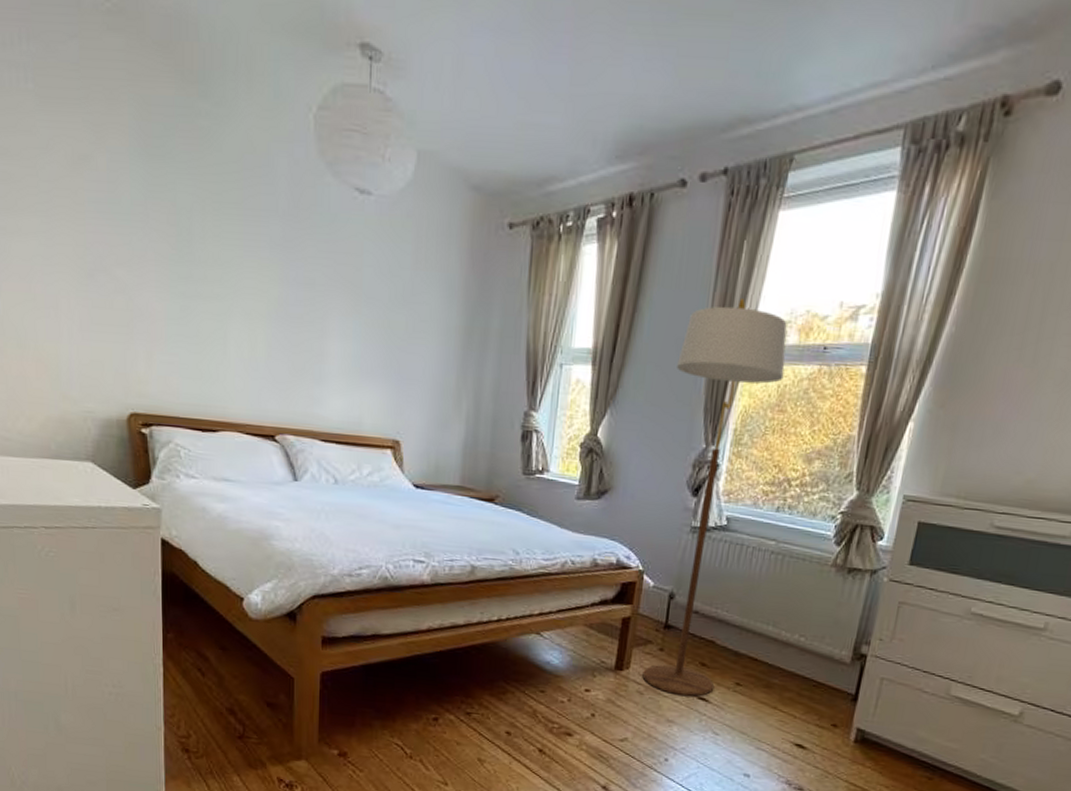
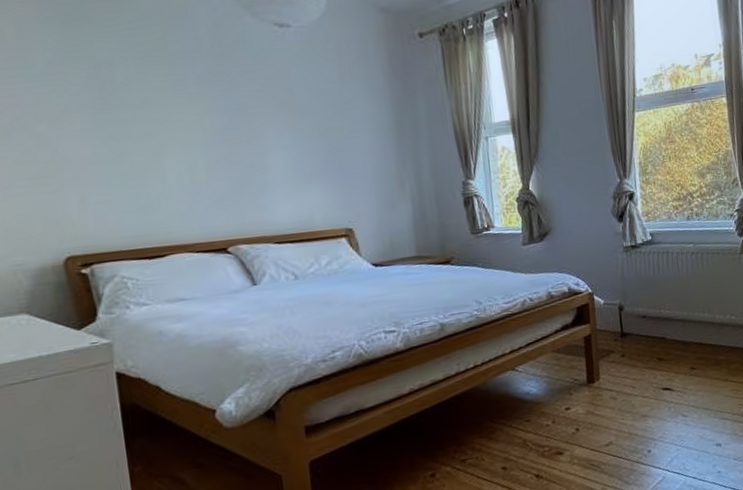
floor lamp: present [642,299,787,697] -> none [582,63,674,392]

